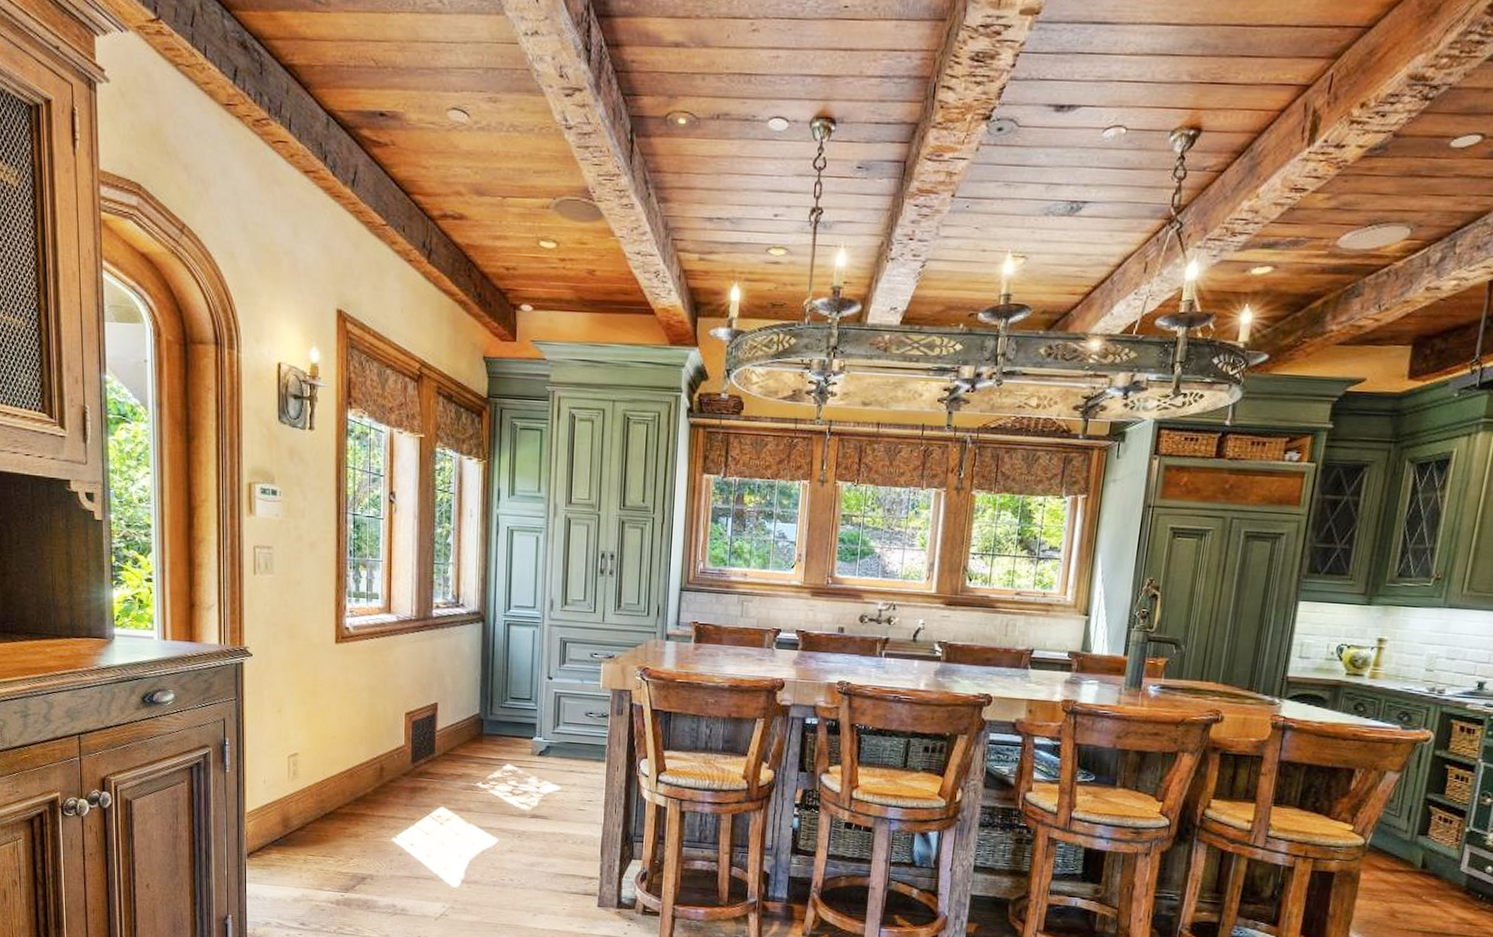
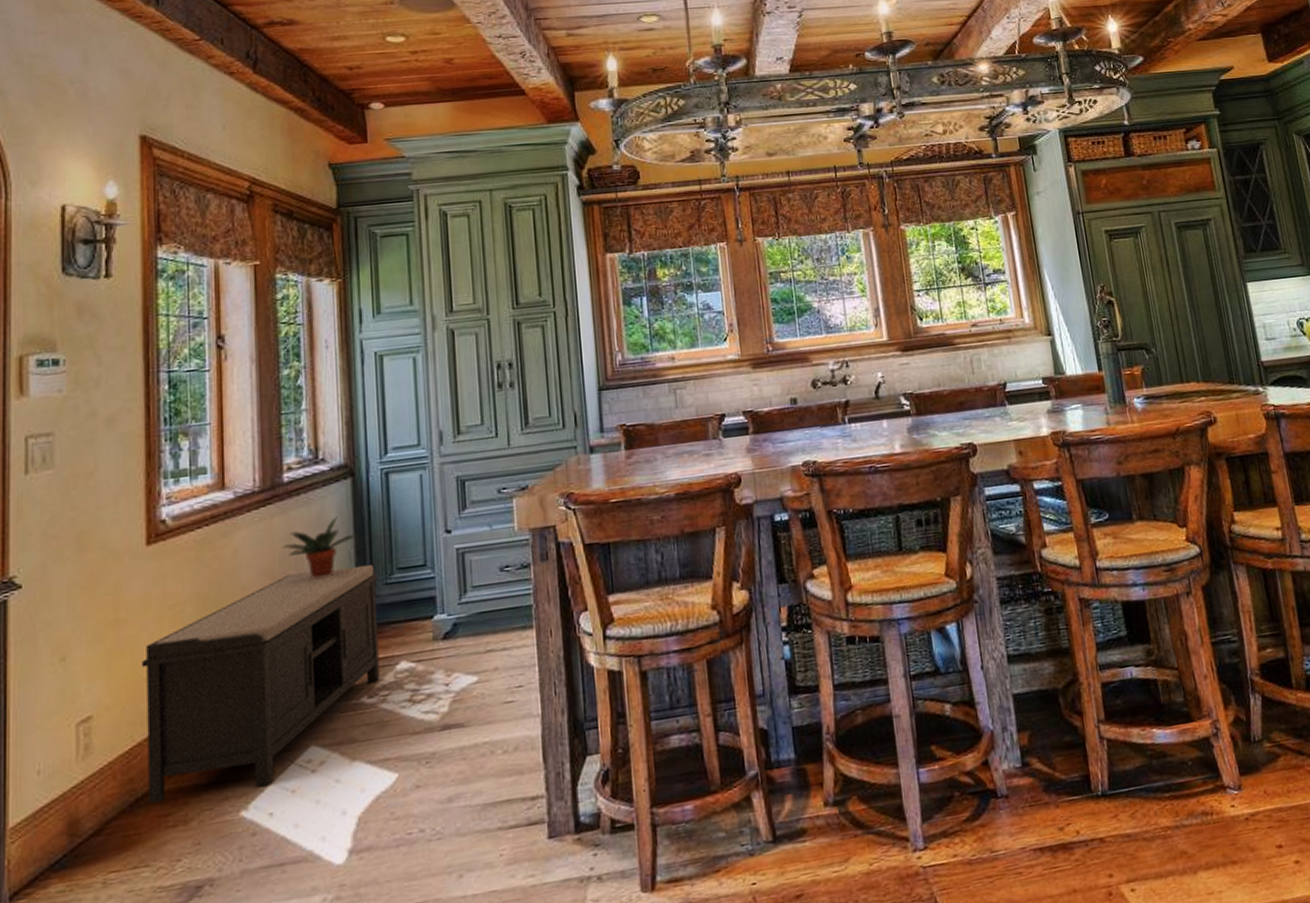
bench: none [330,685,496,826] -> present [141,565,380,804]
potted plant: none [429,650,484,693] -> present [282,516,358,580]

